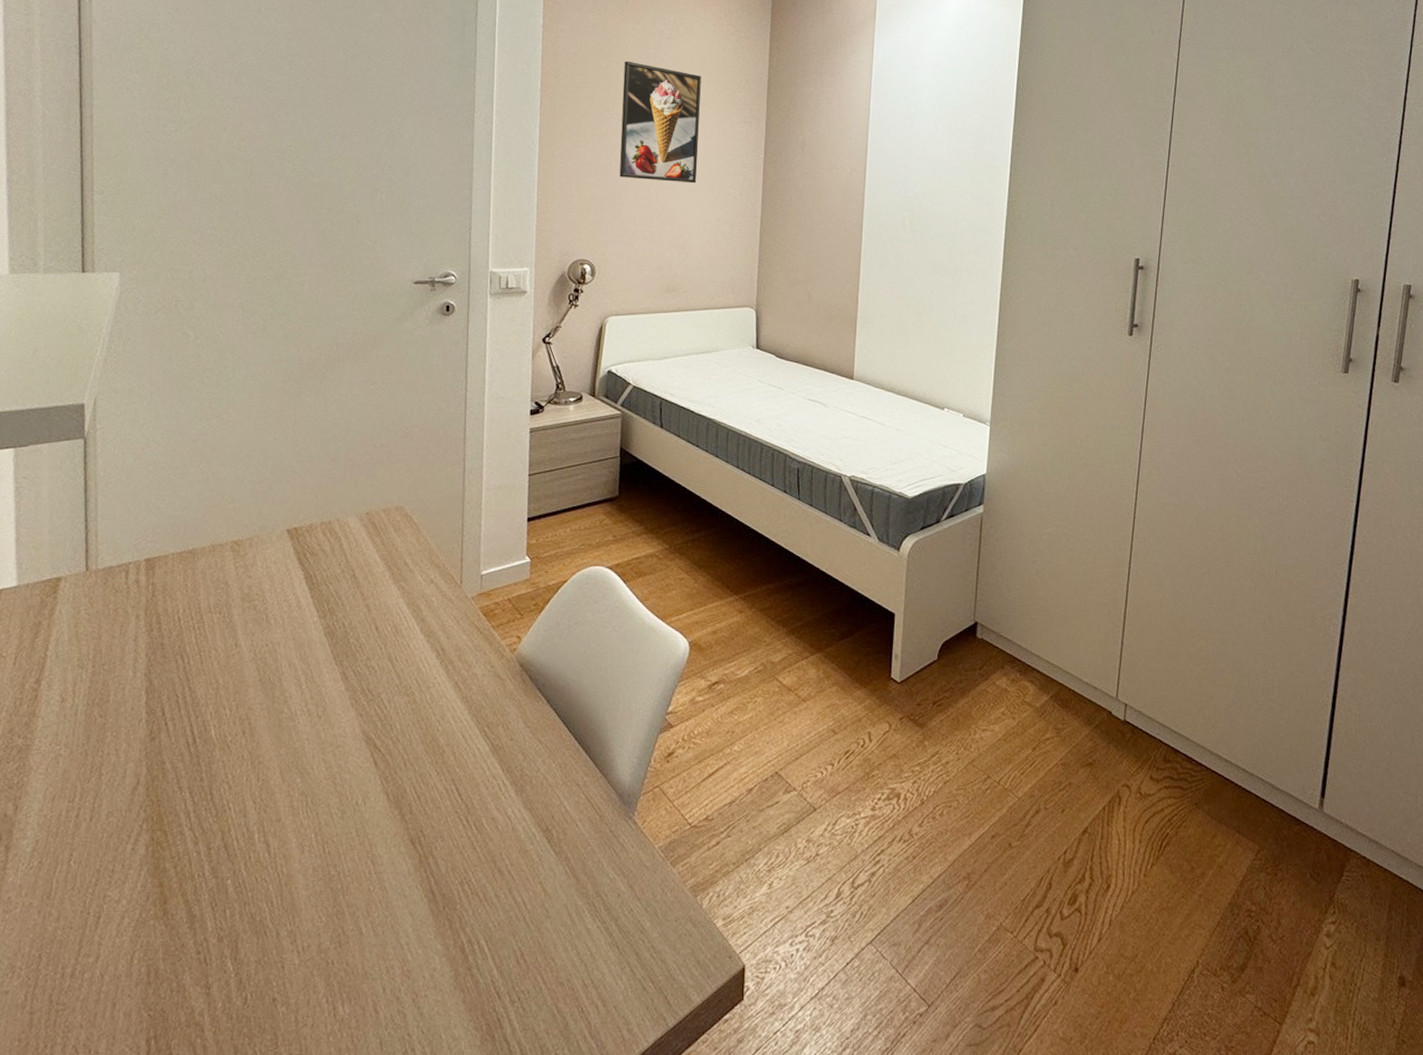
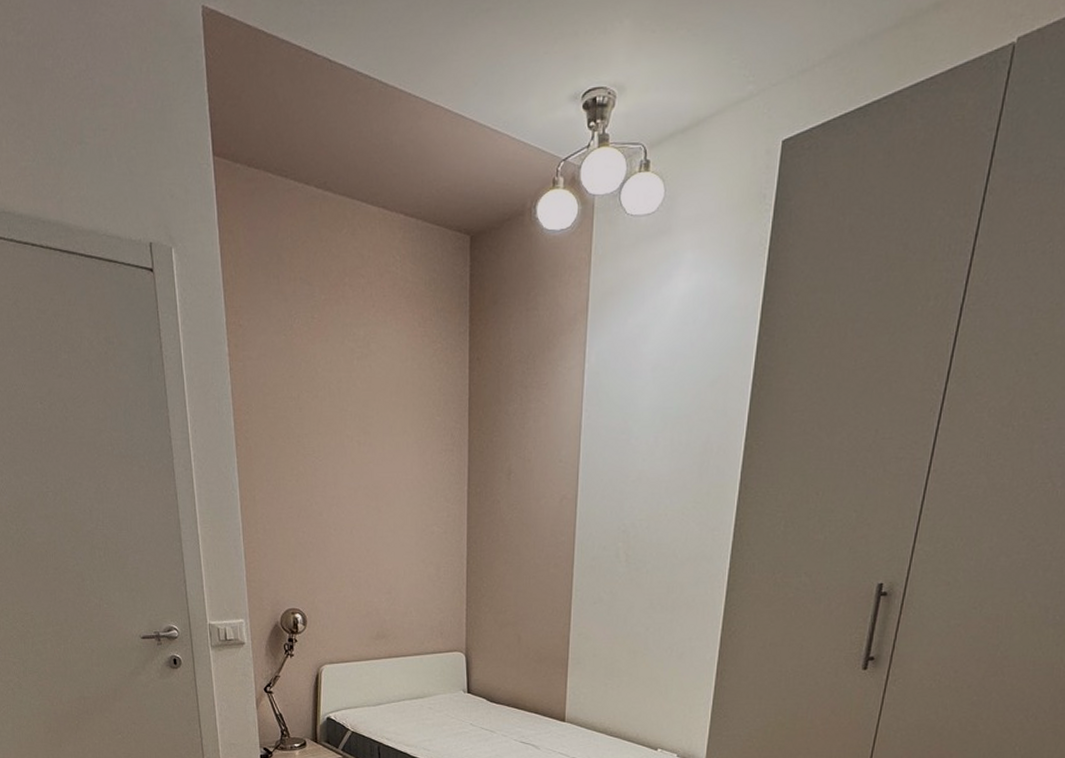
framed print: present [619,60,701,184] -> none [316,388,399,523]

